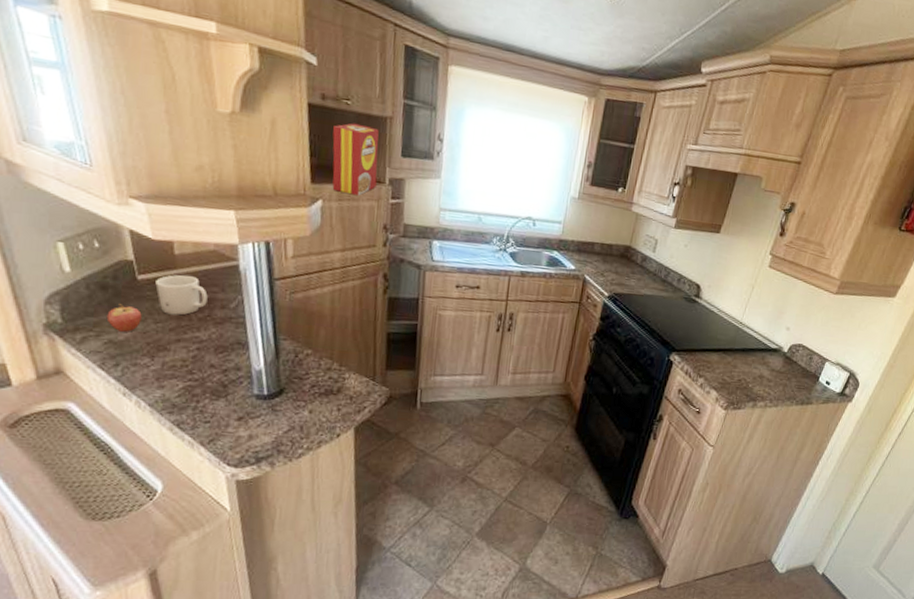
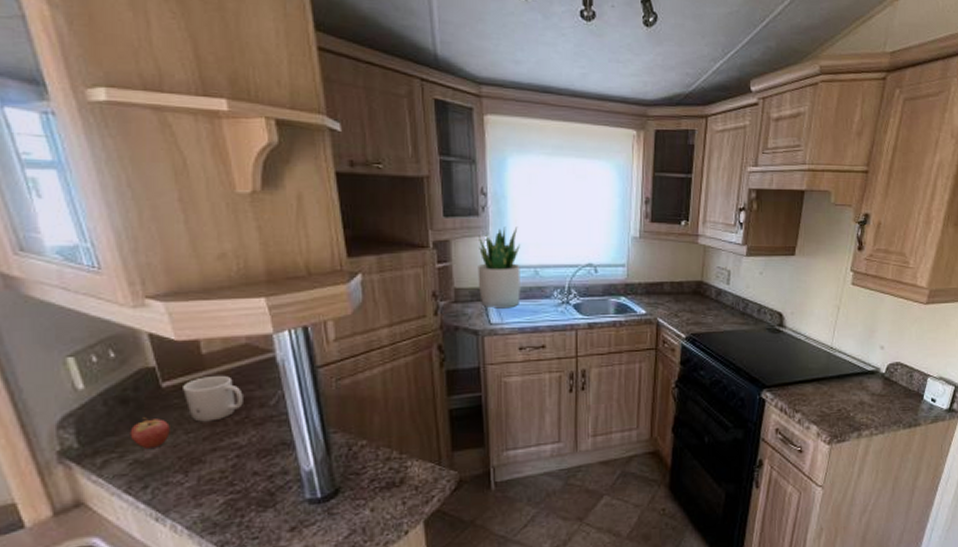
cereal box: present [332,123,379,196] -> none [366,187,420,264]
planter: none [426,172,468,249] -> present [477,226,521,309]

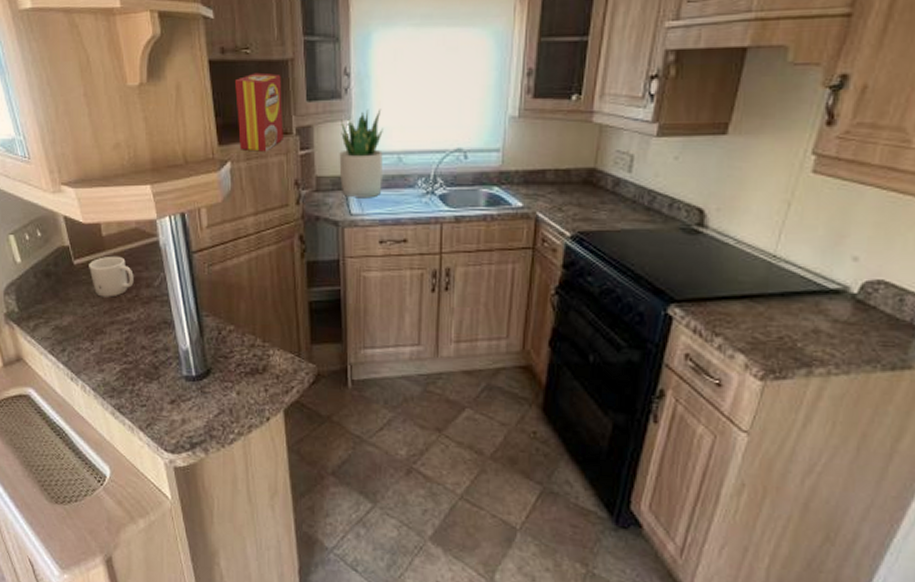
fruit: present [130,416,170,449] -> none [52,288,80,317]
cereal box: none [366,187,420,264] -> present [235,72,283,152]

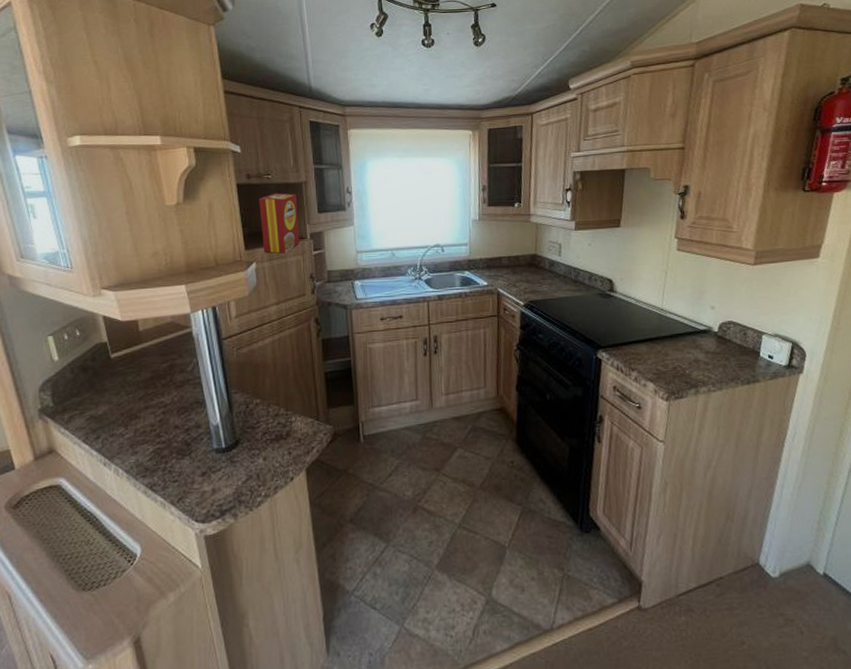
mug: present [89,256,134,297] -> none [125,347,168,385]
planter: present [339,109,383,198] -> none [345,217,381,286]

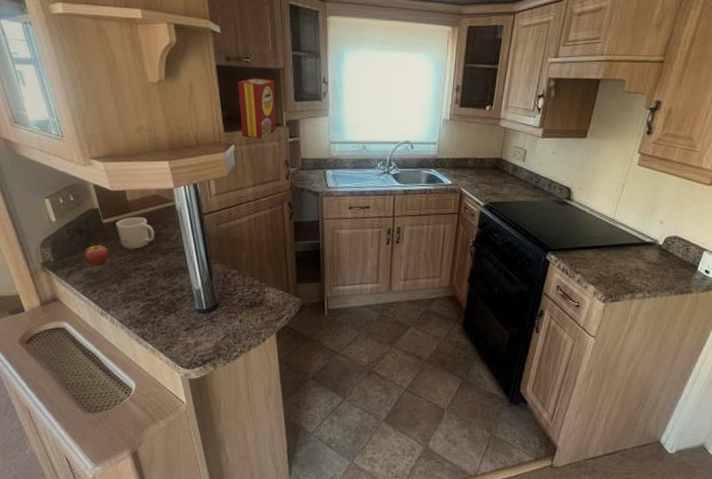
fruit: none [88,381,116,407] -> present [84,242,109,265]
mug: none [125,347,168,385] -> present [116,216,155,249]

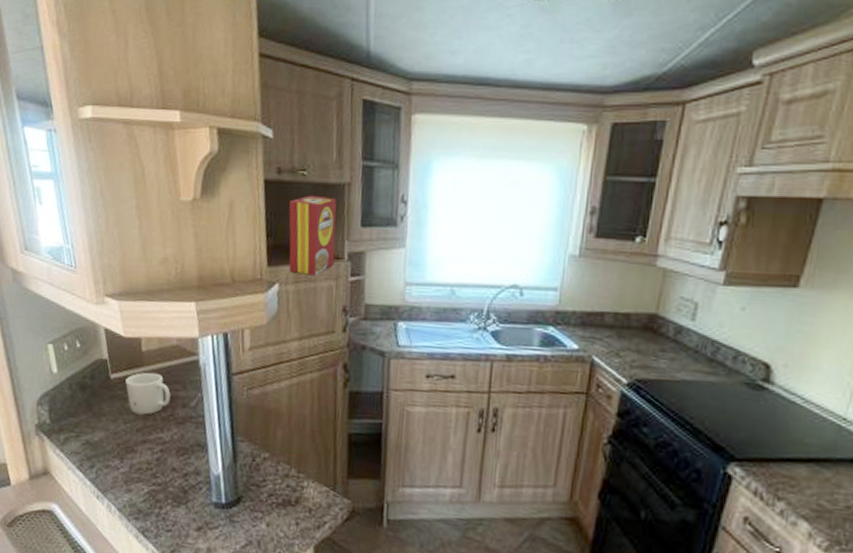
fruit: present [84,242,109,265] -> none [85,402,114,433]

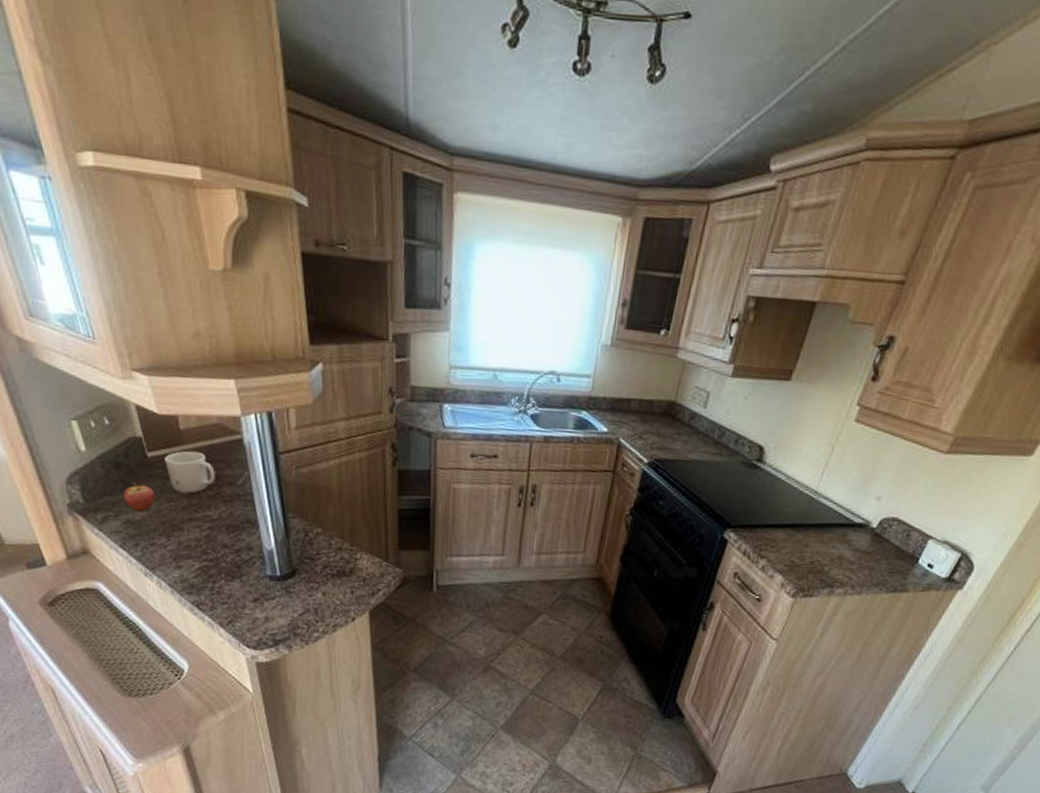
fruit: none [85,402,114,433] -> present [123,481,155,512]
cereal box: present [288,195,337,276] -> none [329,272,380,356]

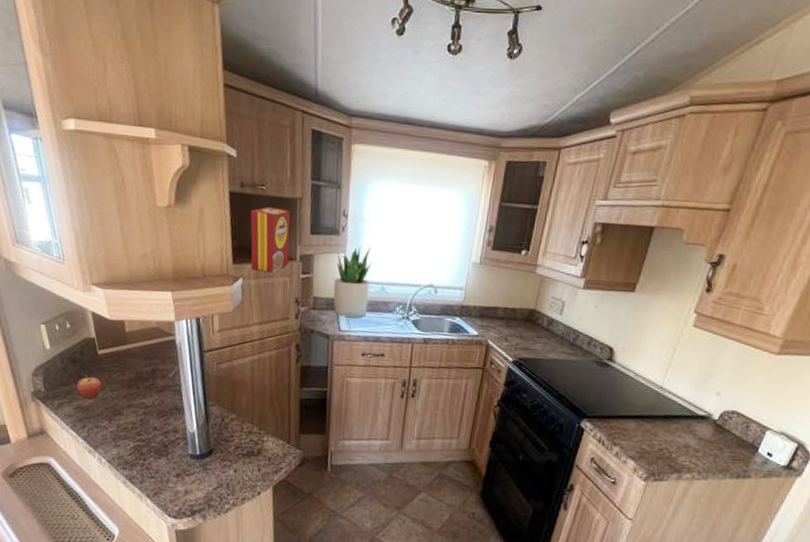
mug: present [165,450,215,494] -> none [111,349,151,384]
cereal box: none [329,272,380,356] -> present [250,206,290,273]
planter: none [435,323,481,413] -> present [333,246,372,319]

